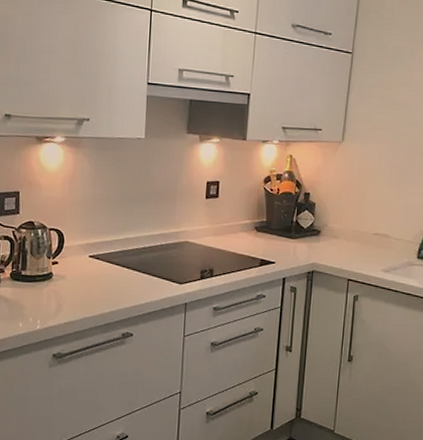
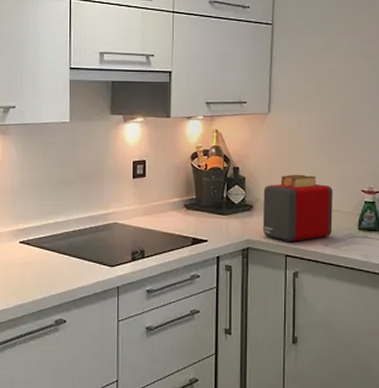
toaster: none [328,202,397,267] -> present [262,174,333,241]

